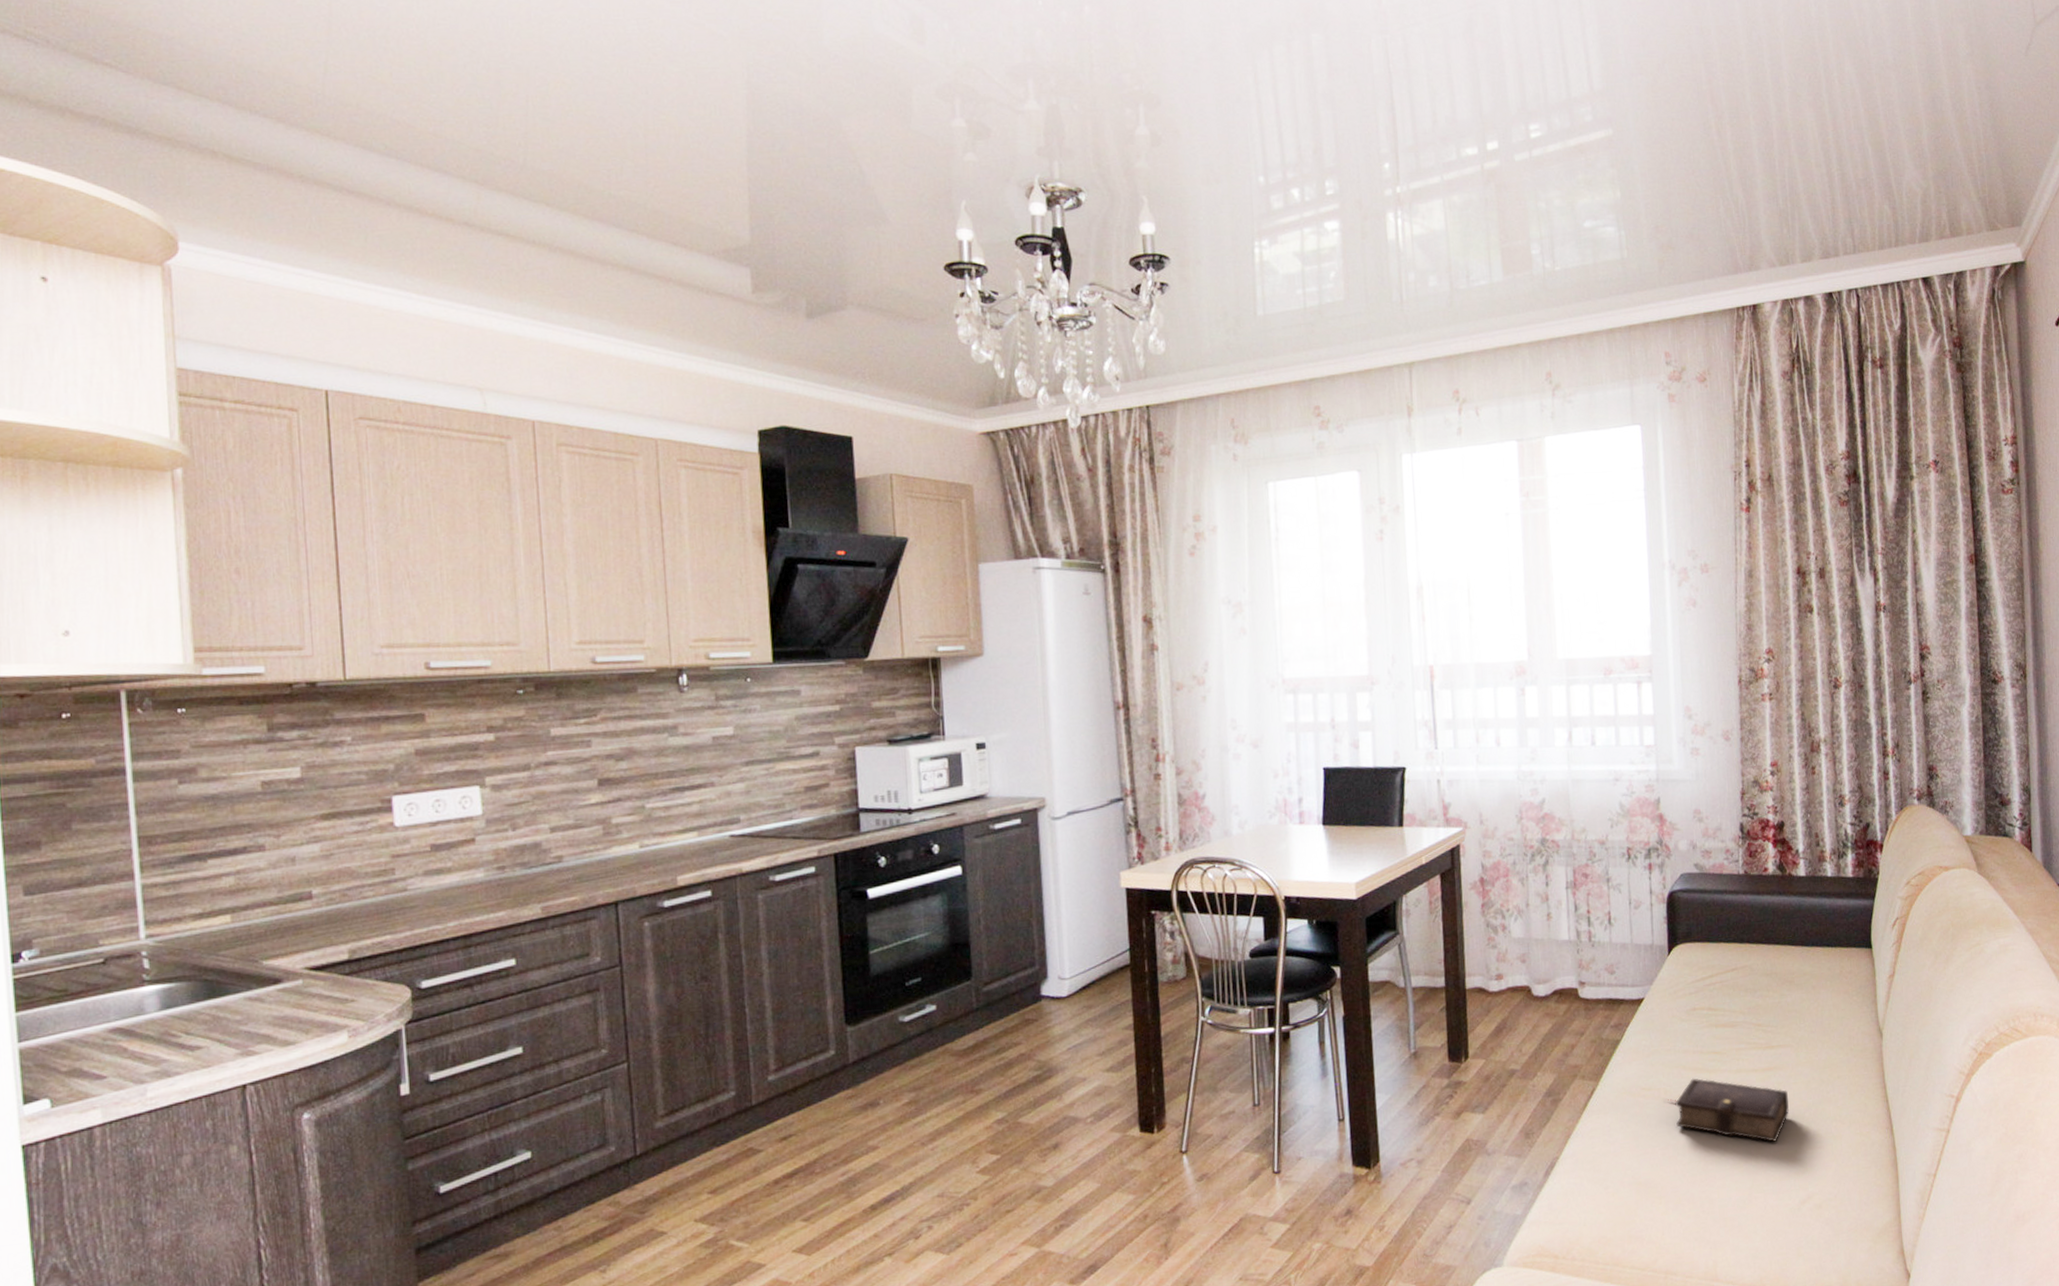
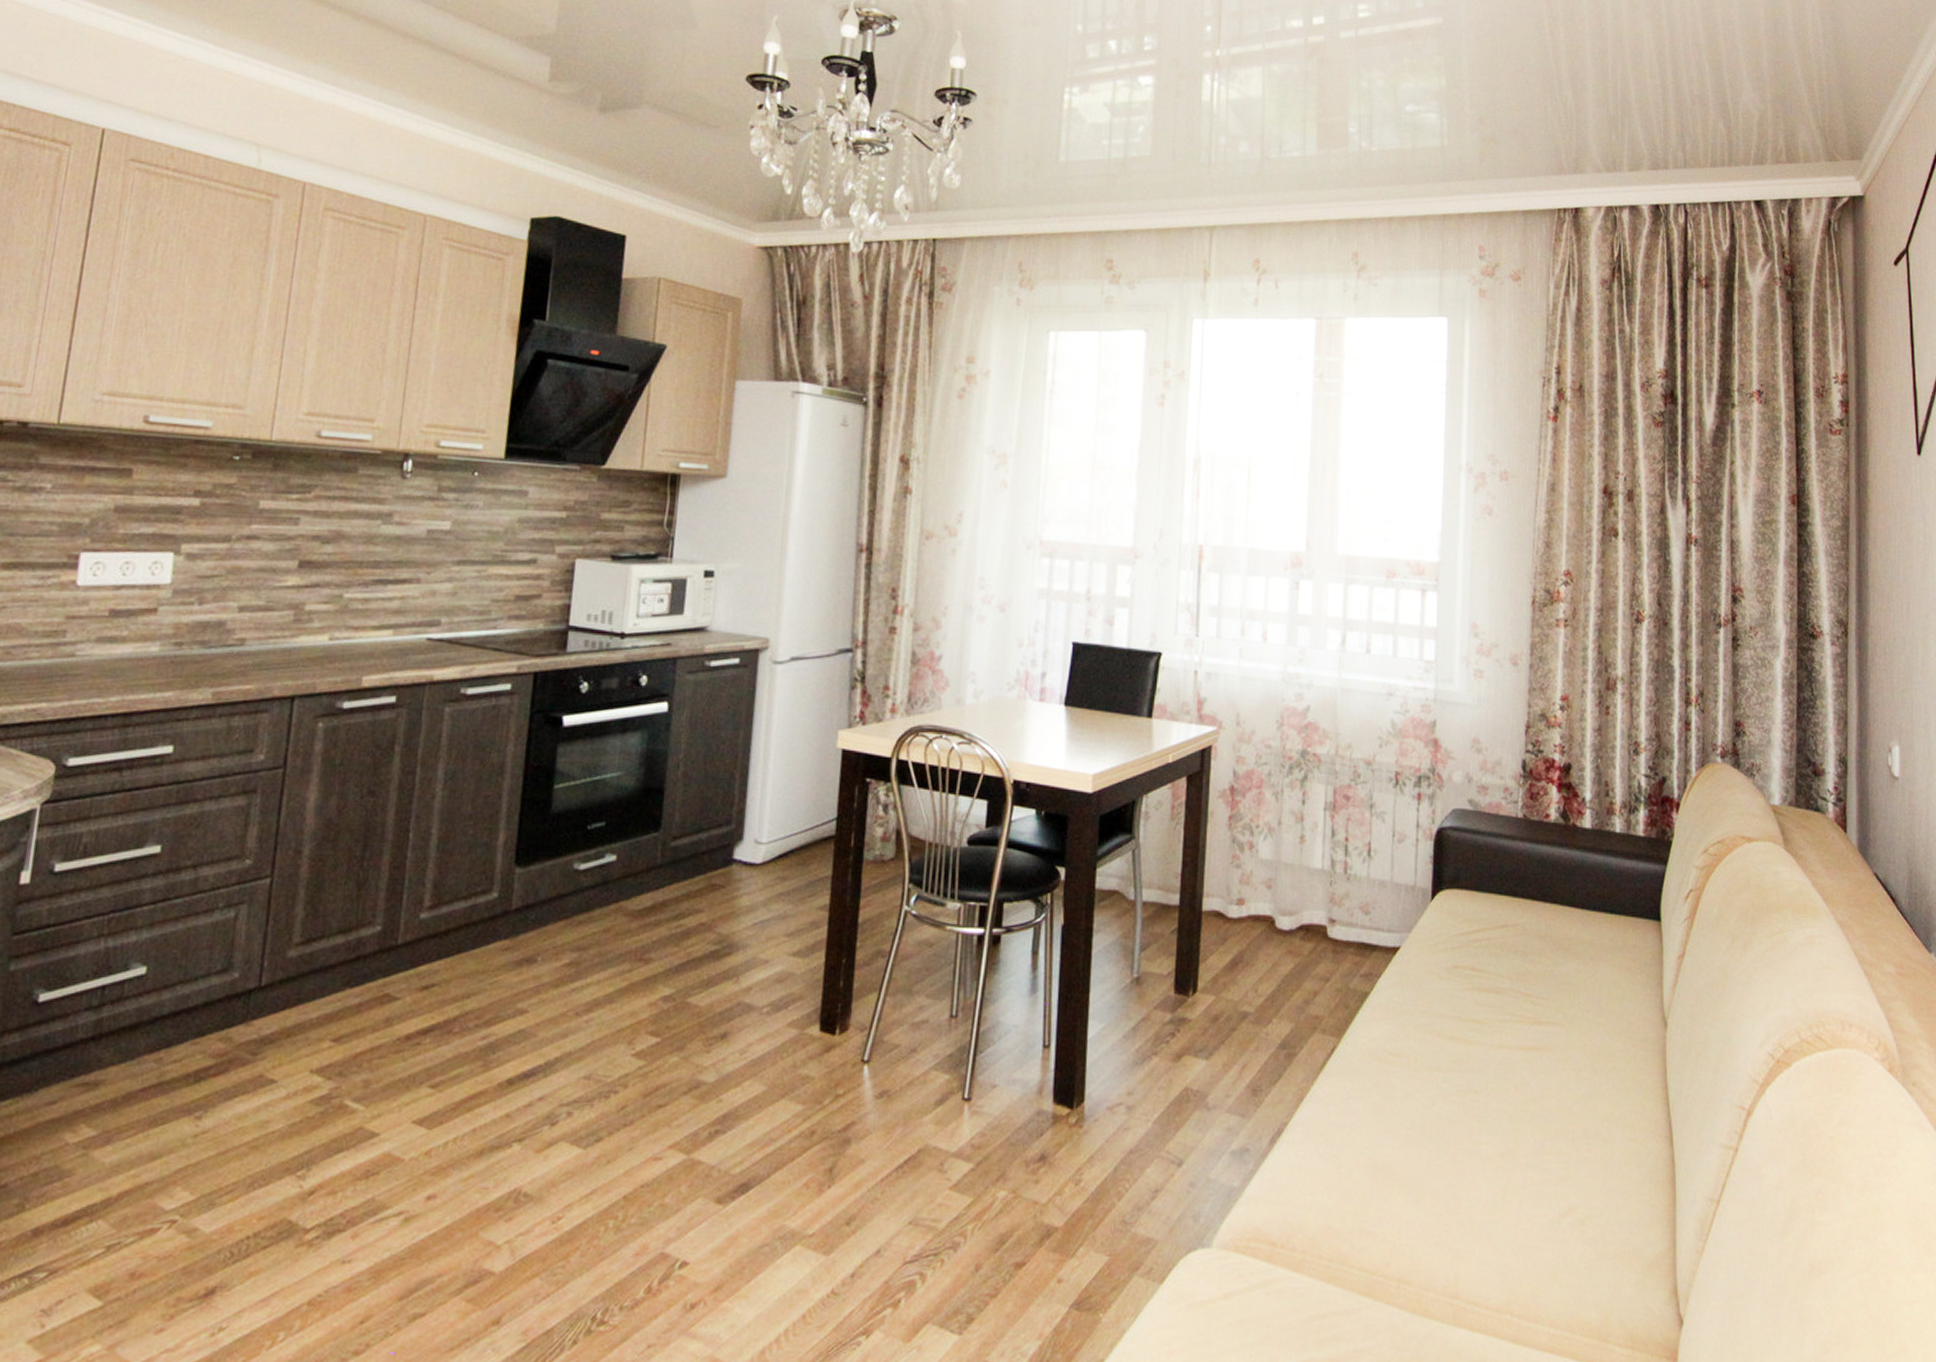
book: present [1665,1078,1789,1142] -> none [1415,1048,1555,1137]

